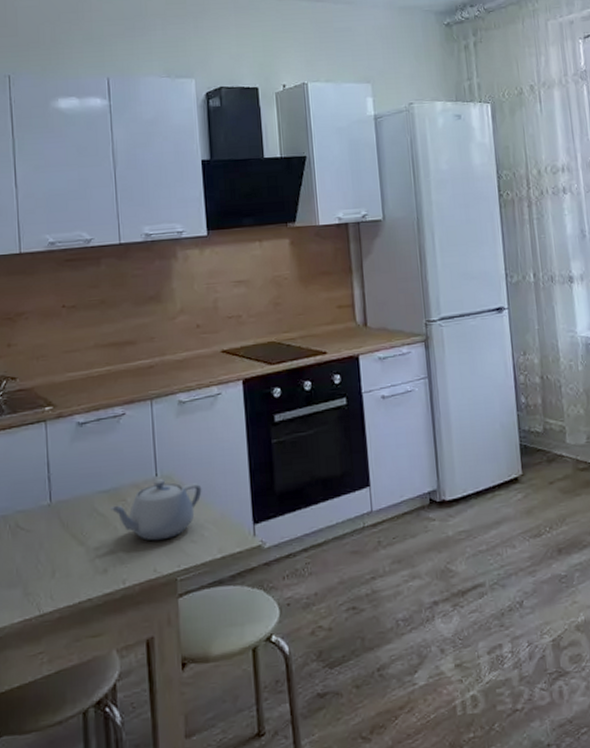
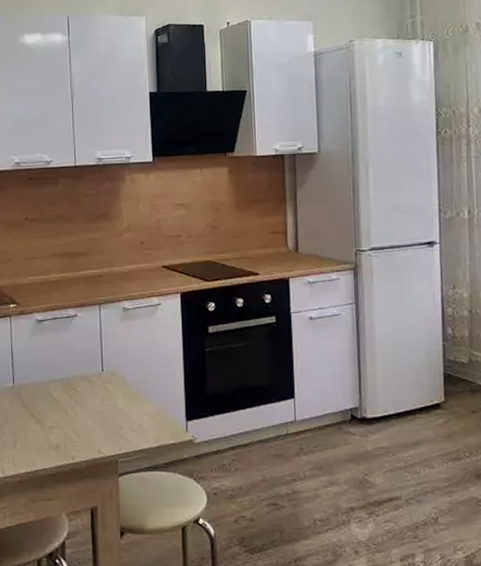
teapot: present [110,479,202,541] -> none [63,374,142,427]

